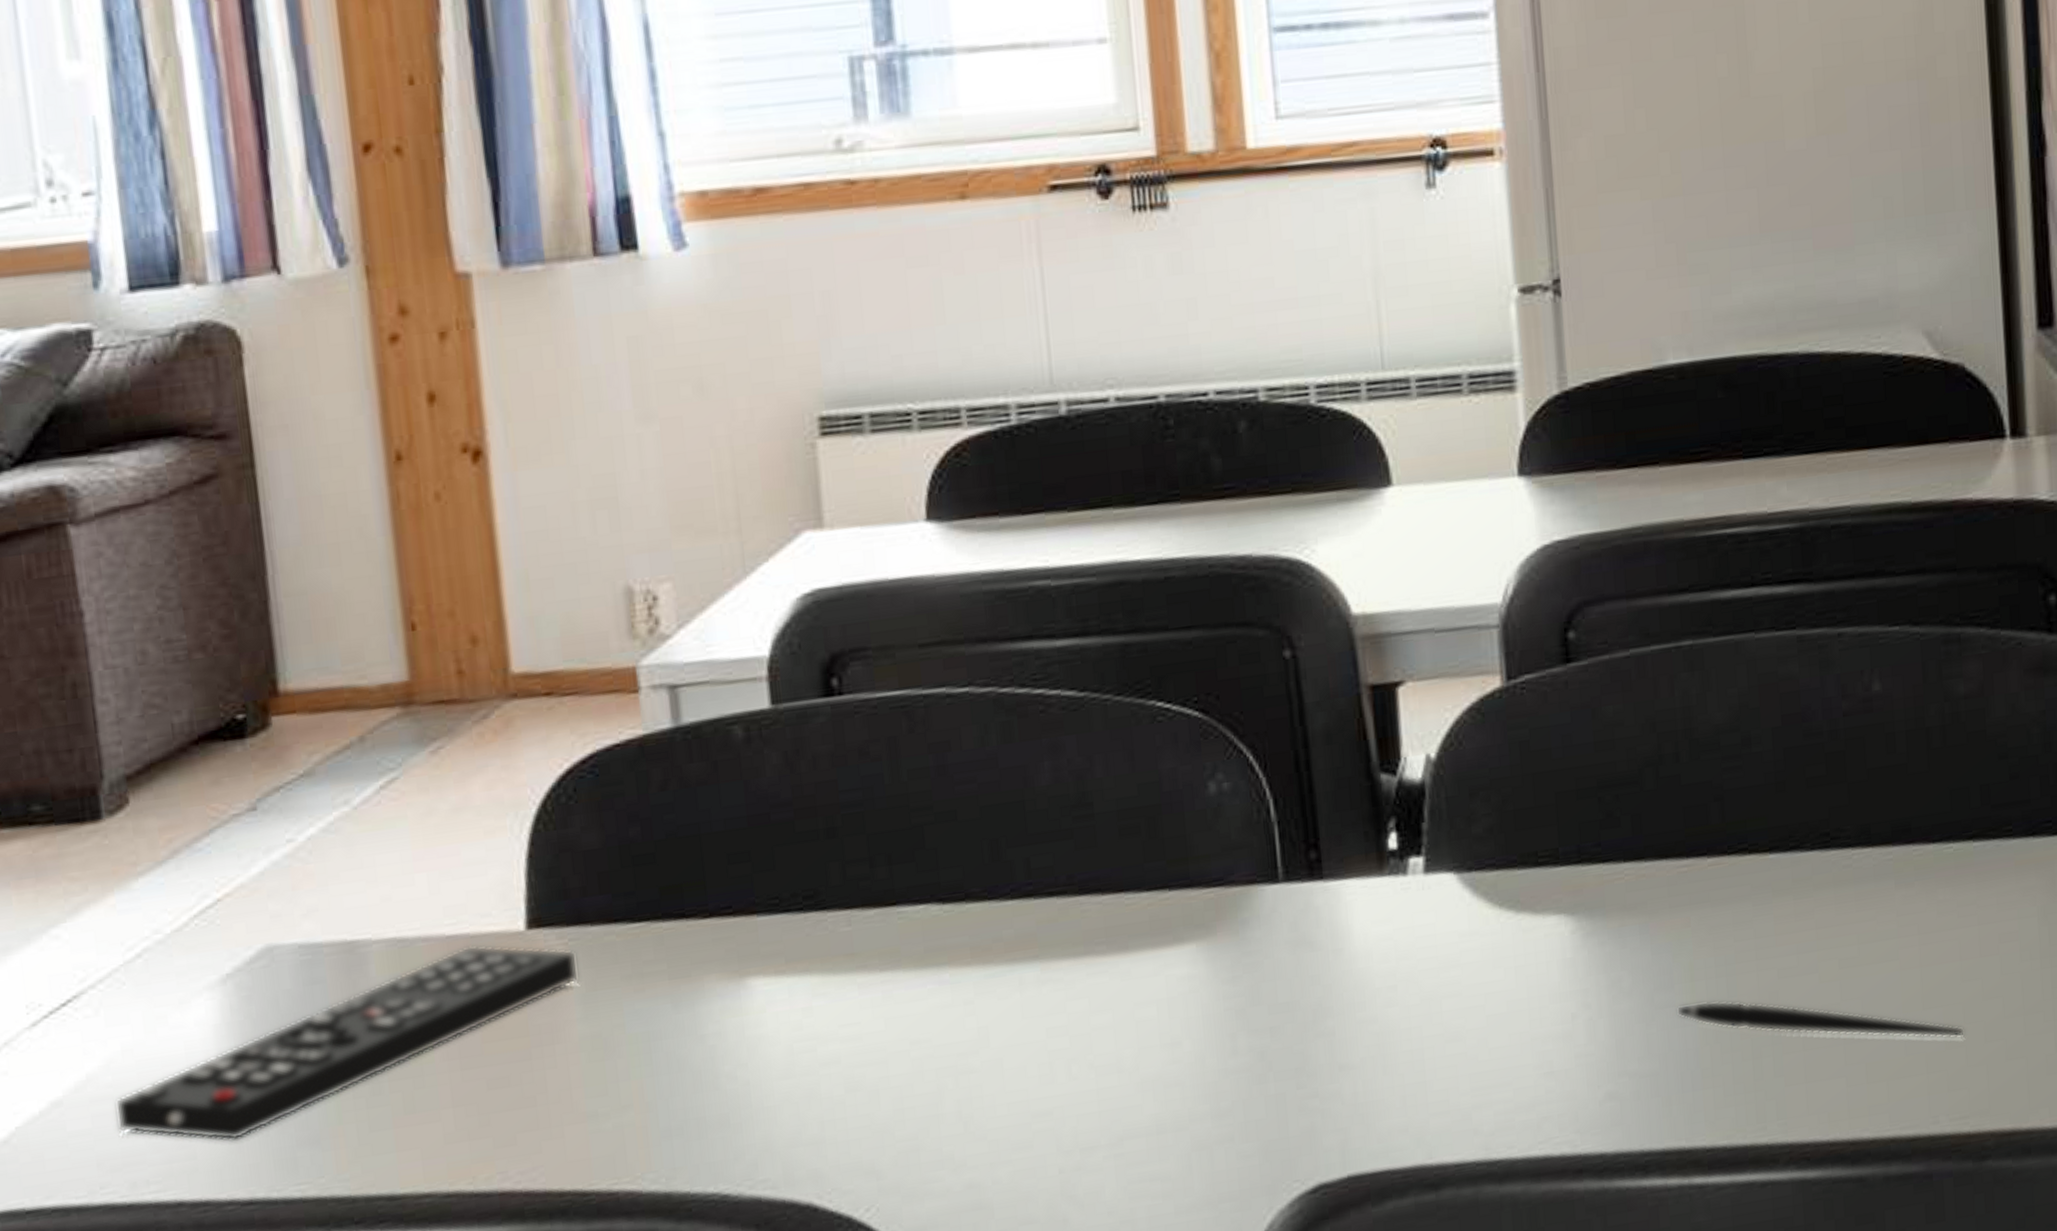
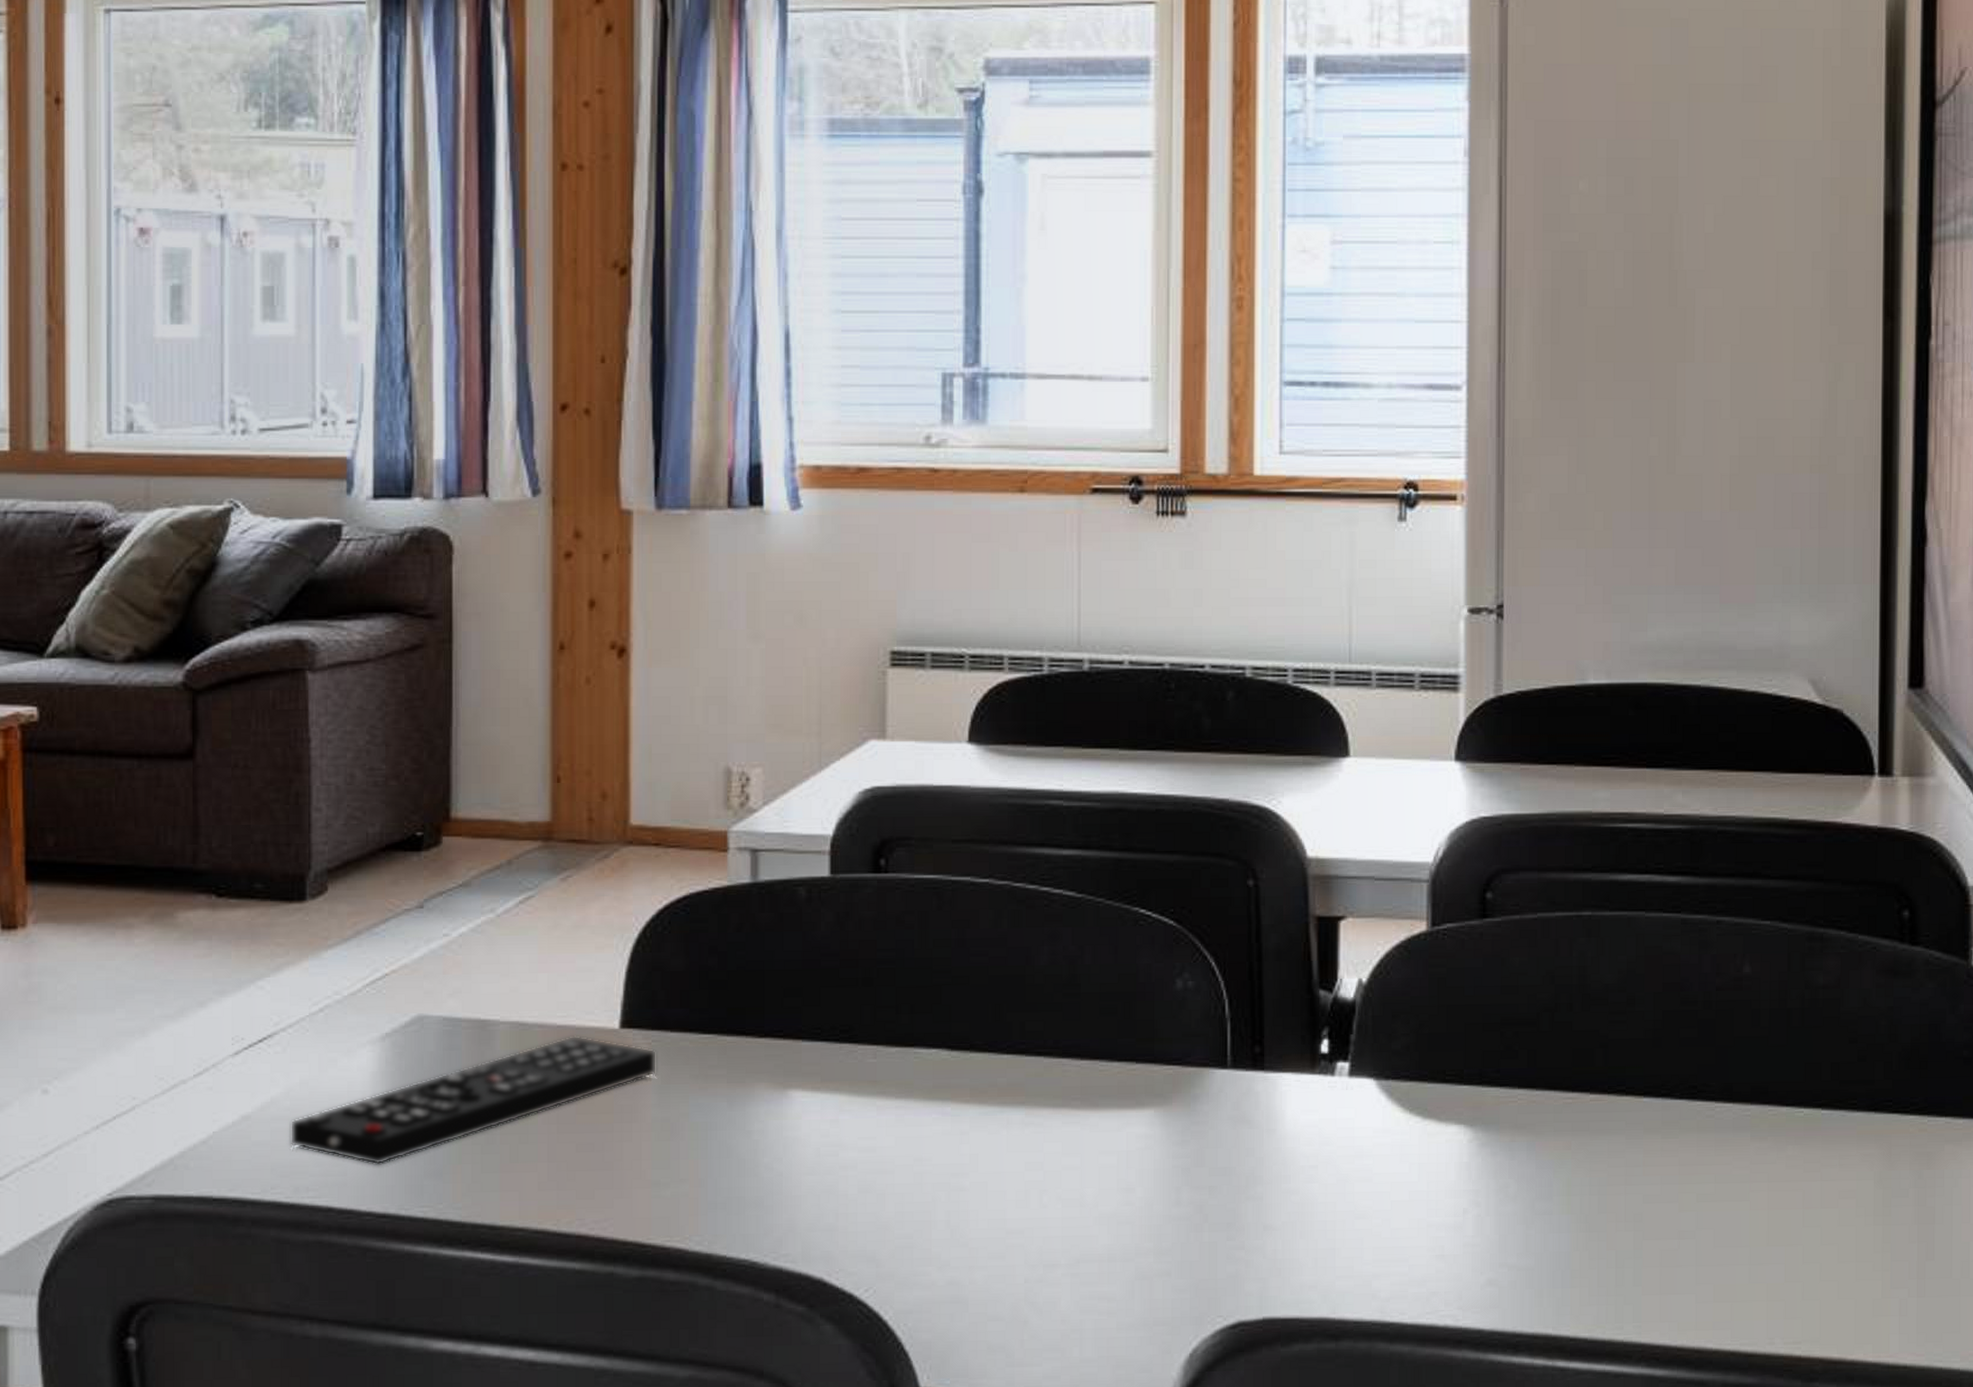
pen: present [1676,1000,1964,1039] -> none [1553,1213,1802,1275]

